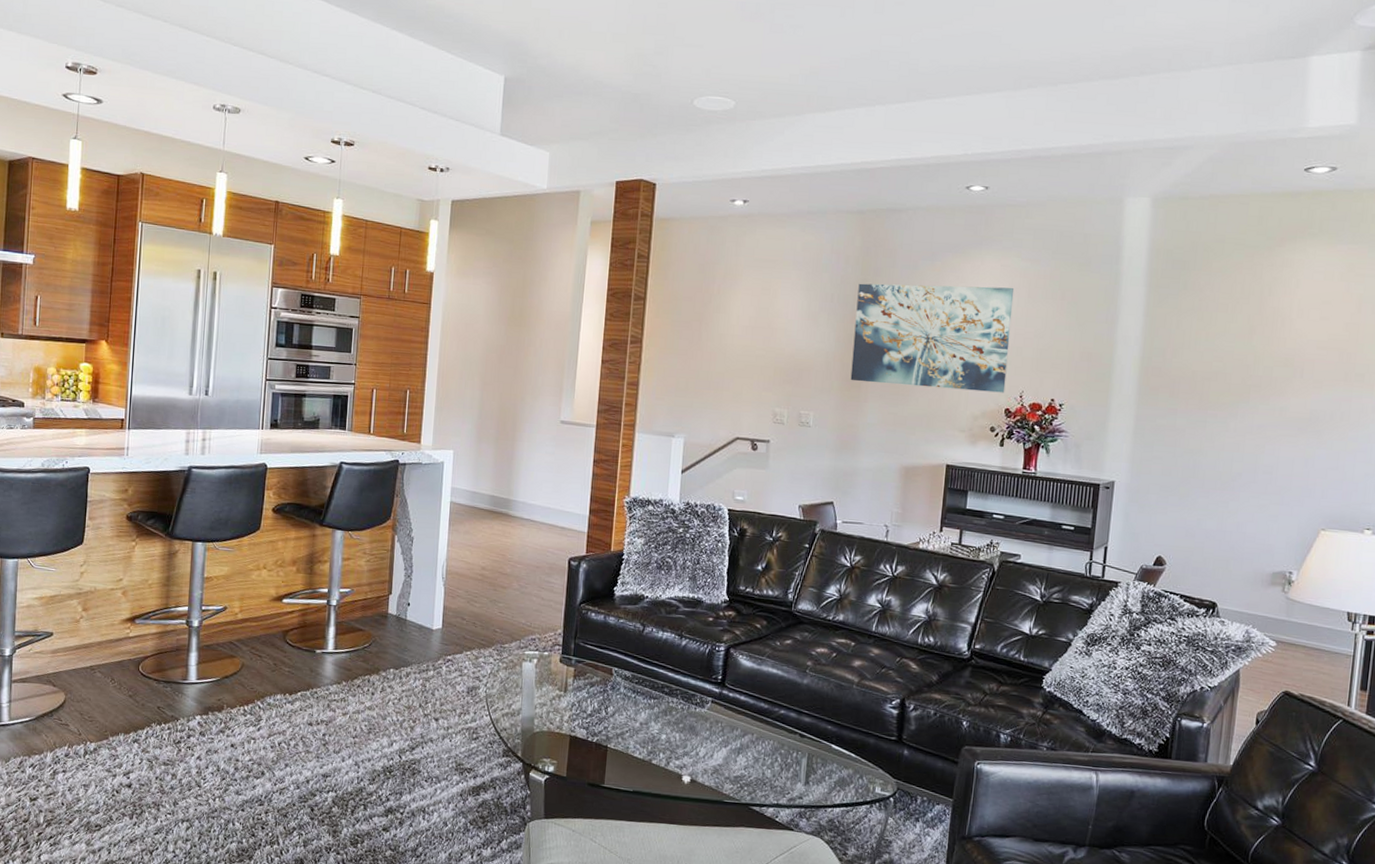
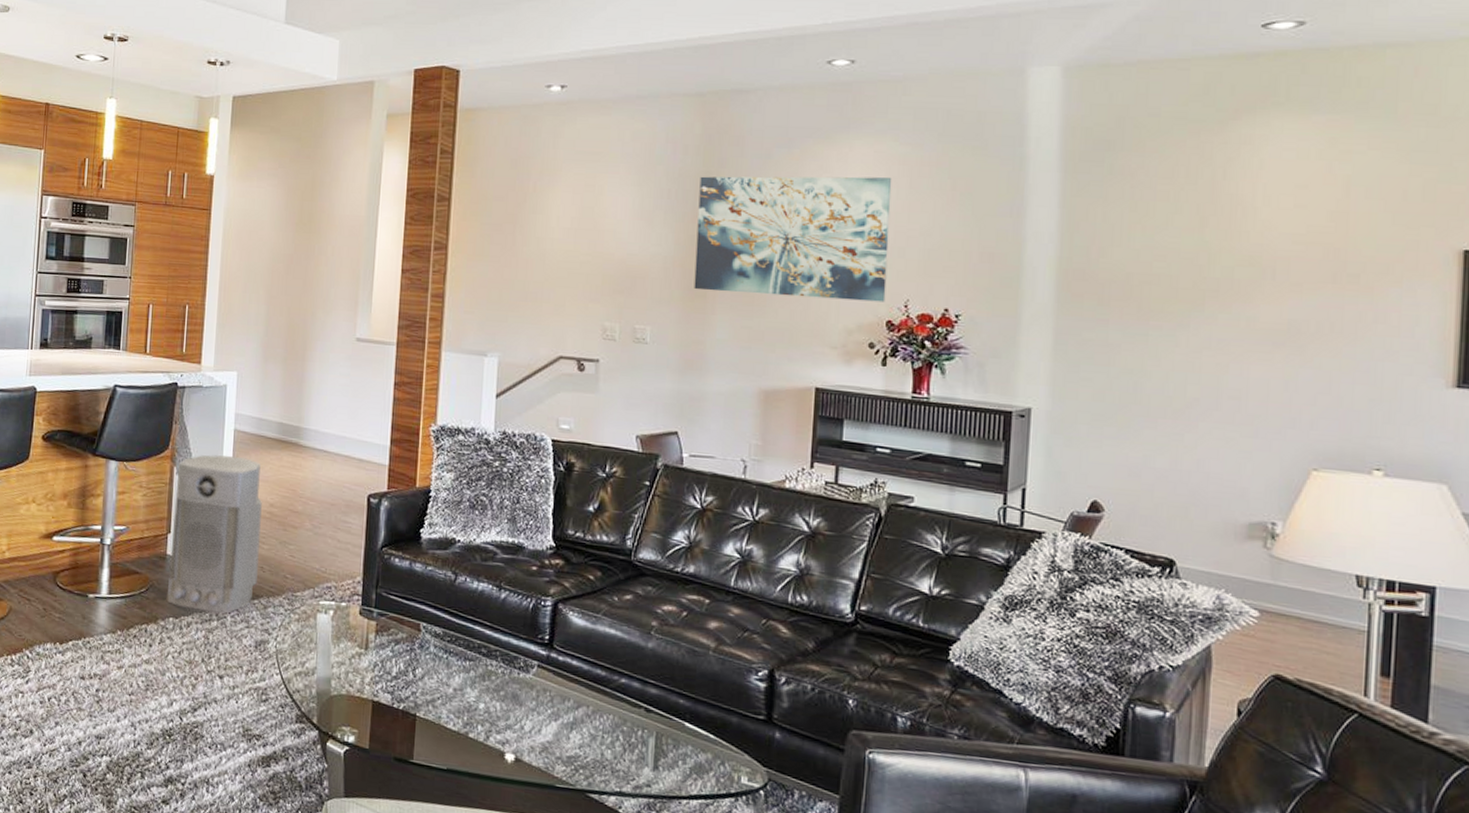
air purifier: none [387,524,475,664] -> present [166,454,262,614]

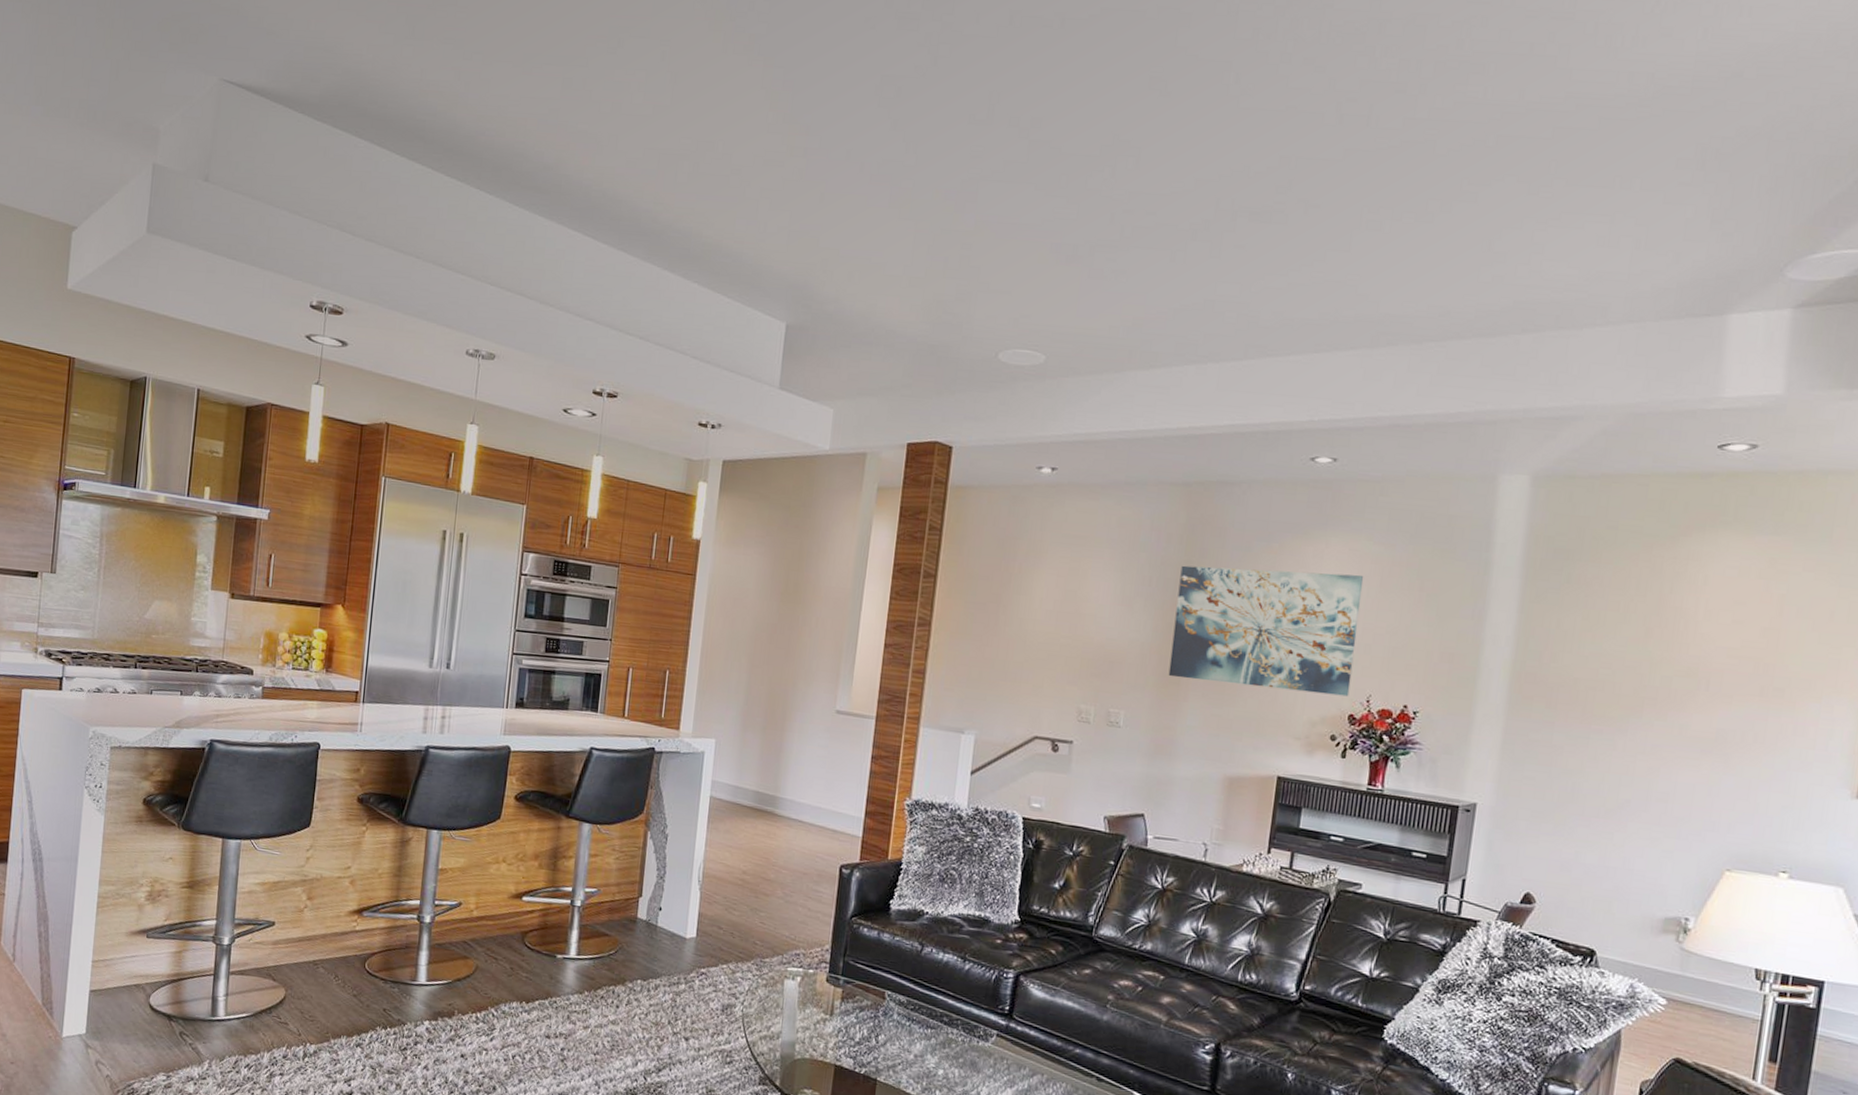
air purifier: present [166,454,262,614] -> none [635,820,735,978]

